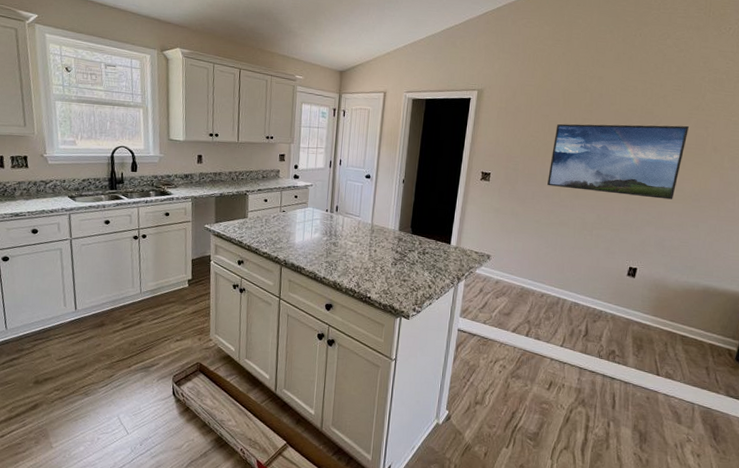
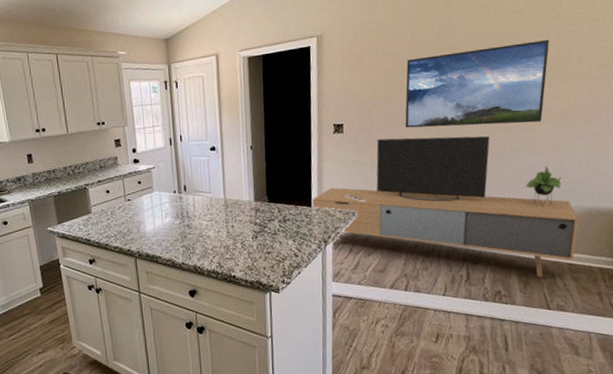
media console: none [451,191,696,344] -> present [312,136,578,278]

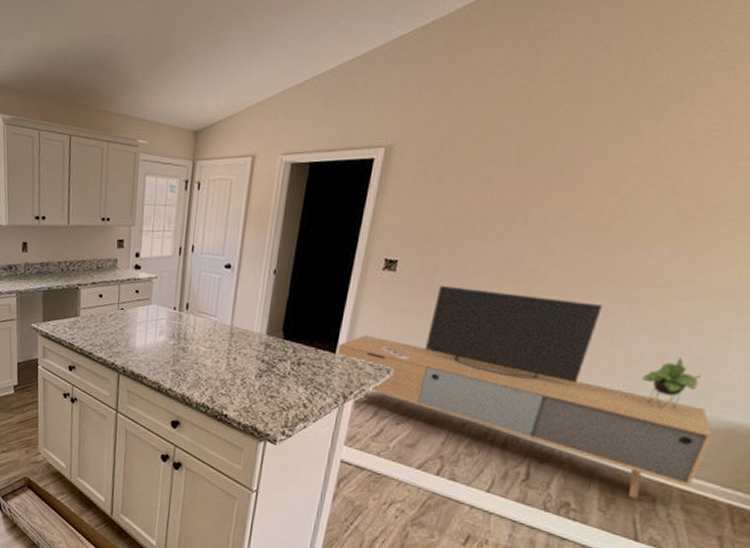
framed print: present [405,39,550,128] -> none [482,185,732,297]

